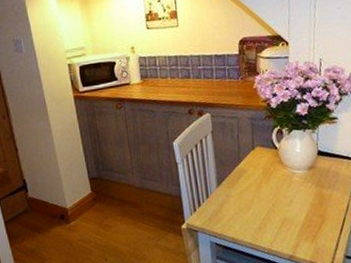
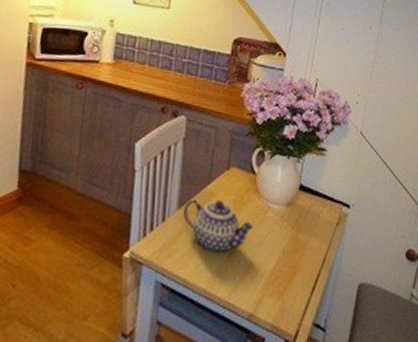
teapot: none [222,174,283,216] -> present [182,199,255,254]

